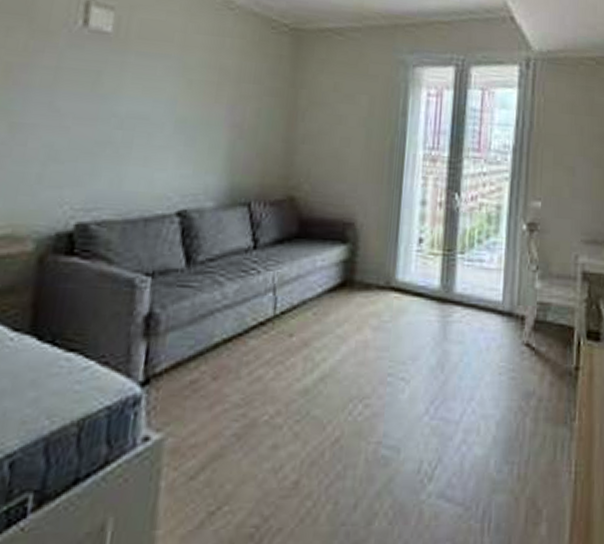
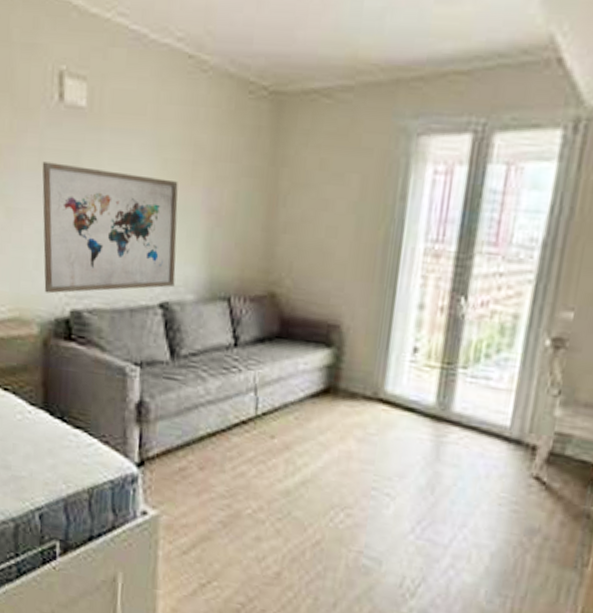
wall art: none [46,79,202,208] -> present [42,161,178,294]

